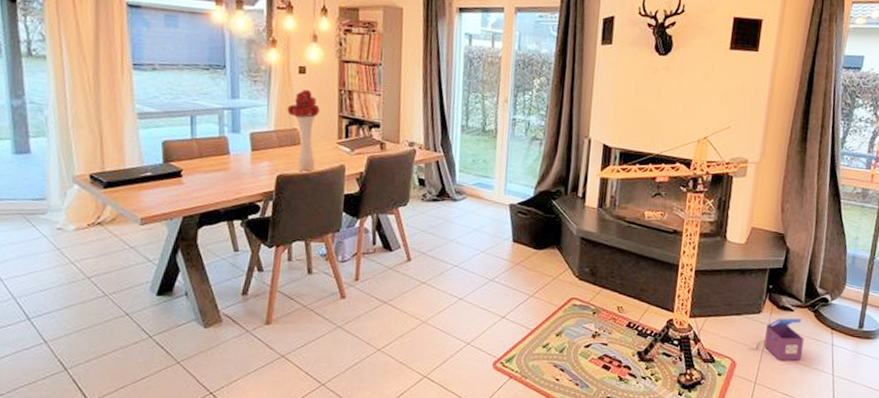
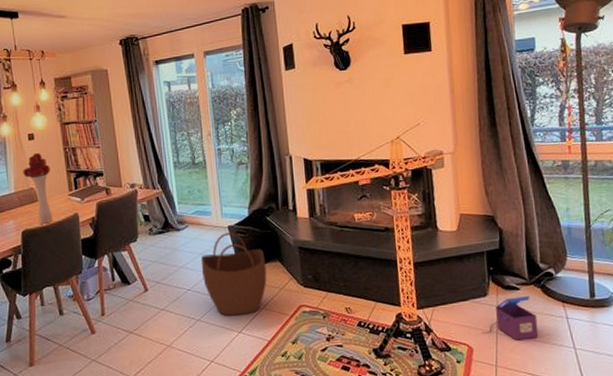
woven basket: none [473,211,544,300] -> present [200,233,267,316]

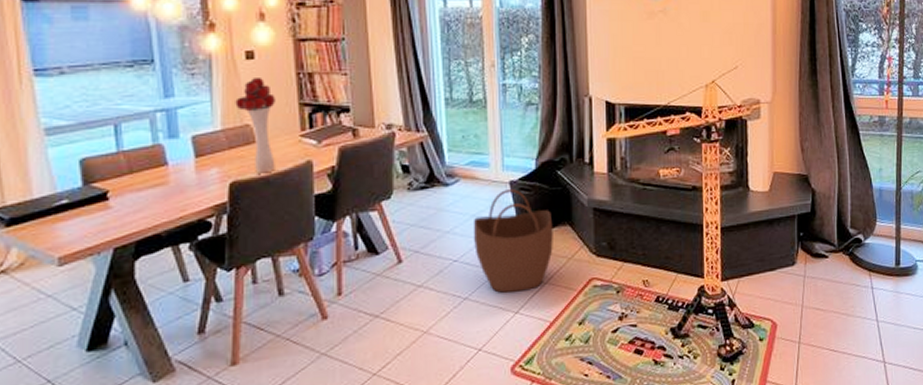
toy box: present [481,295,539,341] -> none [787,264,844,314]

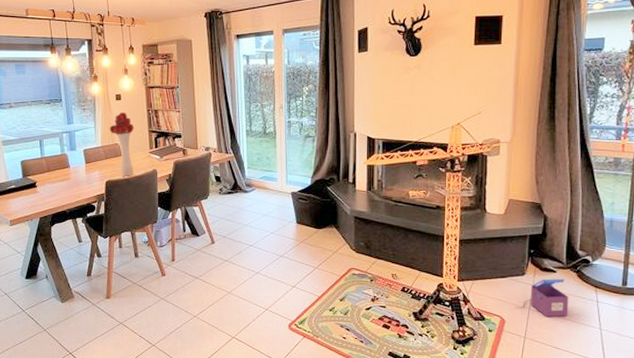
woven basket: present [473,189,553,293] -> none [264,198,323,272]
toy box: none [787,264,844,314] -> present [515,278,569,318]

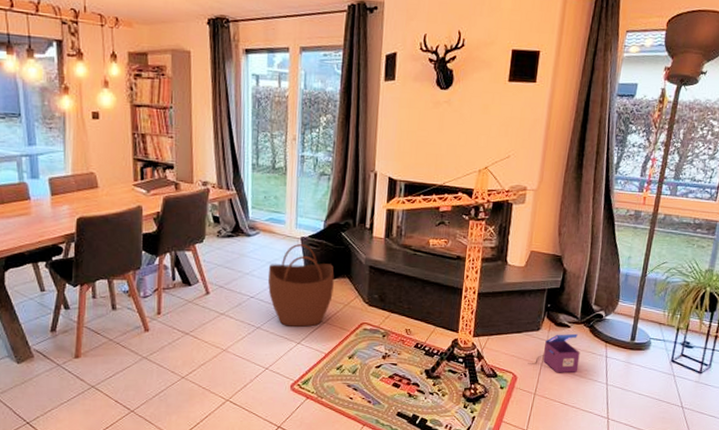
flower bouquet: present [109,113,134,177] -> none [83,135,115,214]
woven basket: none [264,198,323,272] -> present [267,244,335,327]

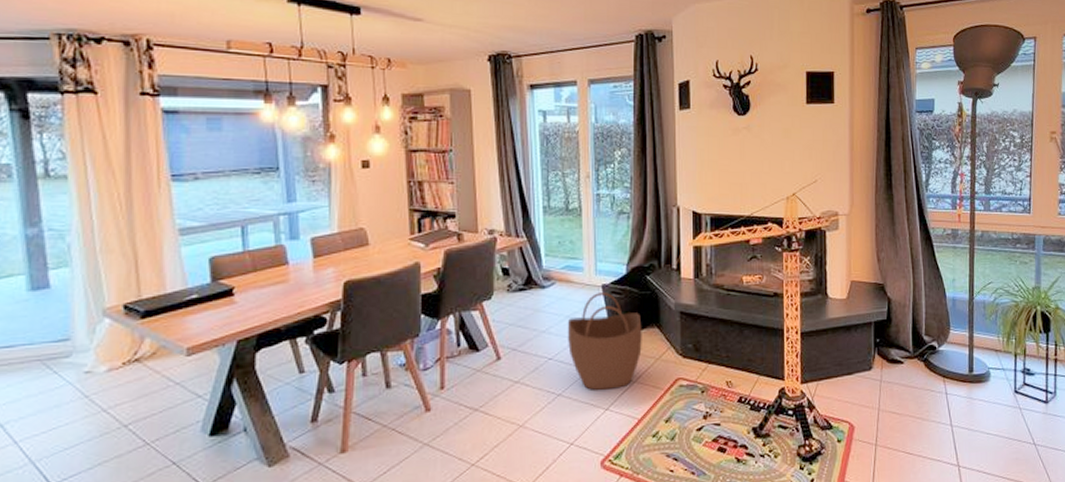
toy box: present [528,333,580,373] -> none [864,369,919,418]

